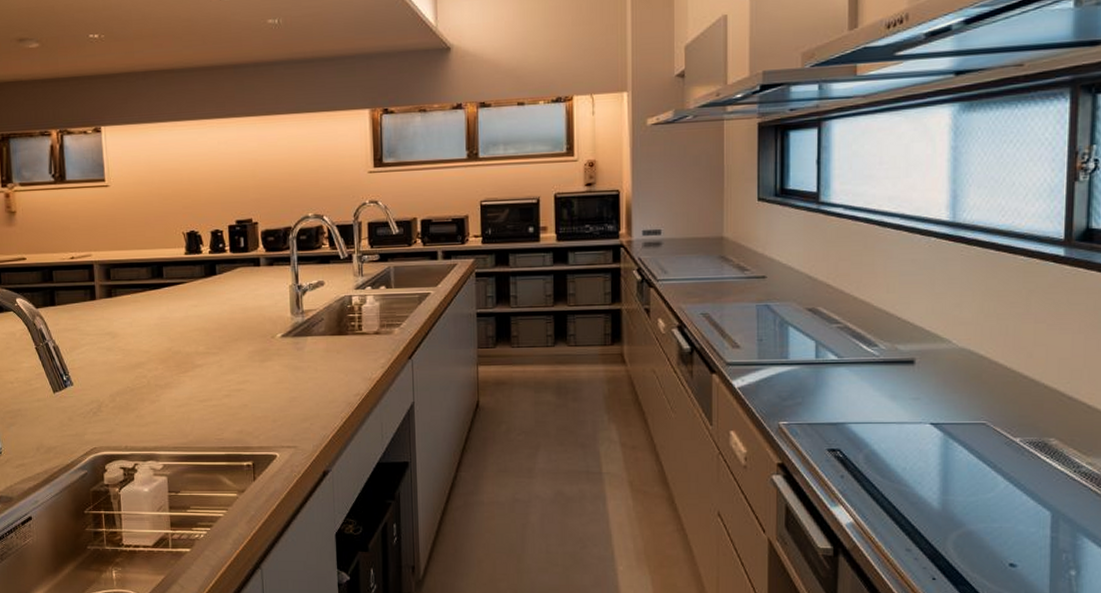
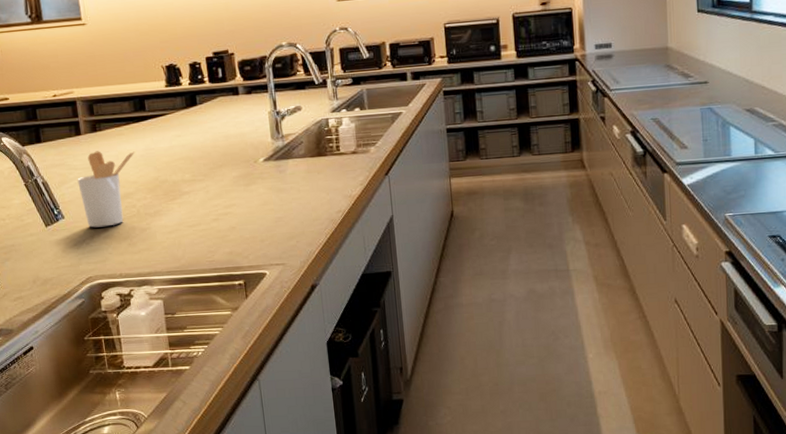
utensil holder: none [89,317,150,397] -> present [77,151,135,228]

